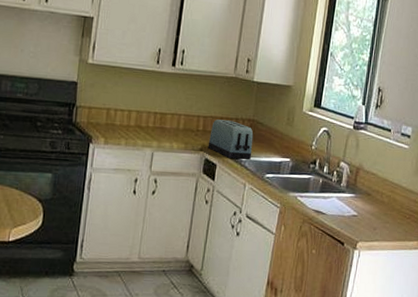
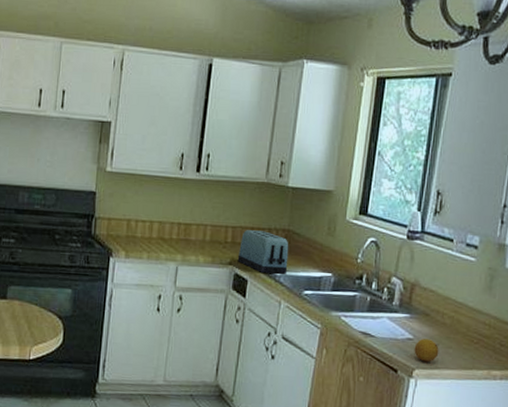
fruit: none [358,214,379,236] -> present [414,338,439,362]

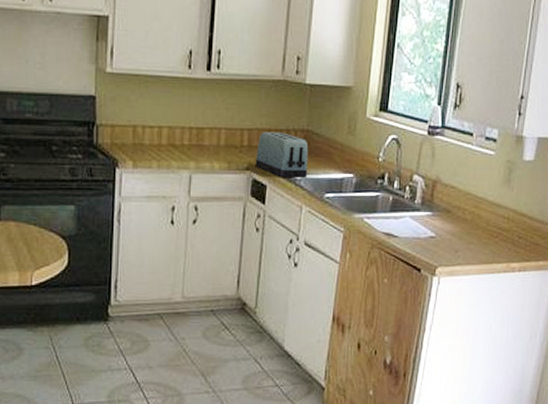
fruit: present [414,338,439,362] -> none [436,235,461,259]

